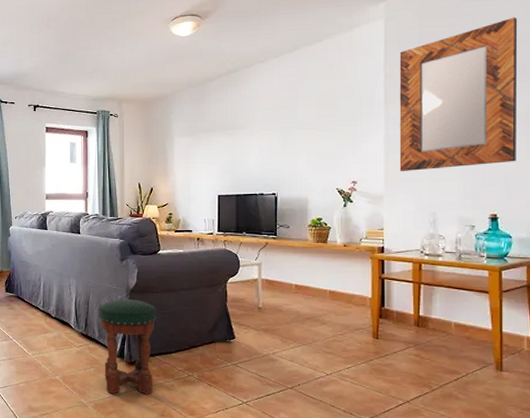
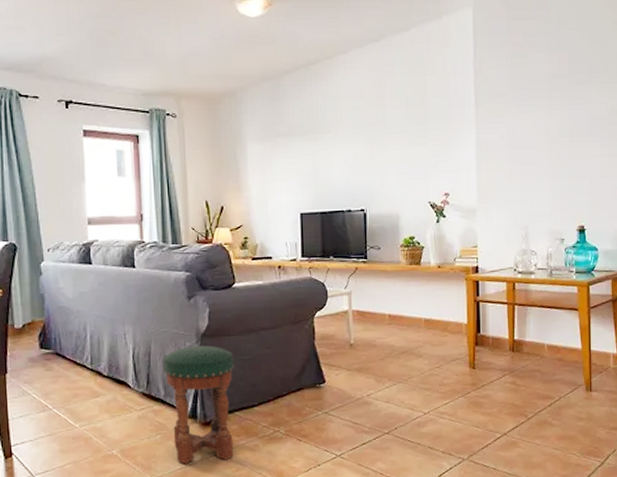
home mirror: present [399,17,518,171] -> none [488,11,601,181]

